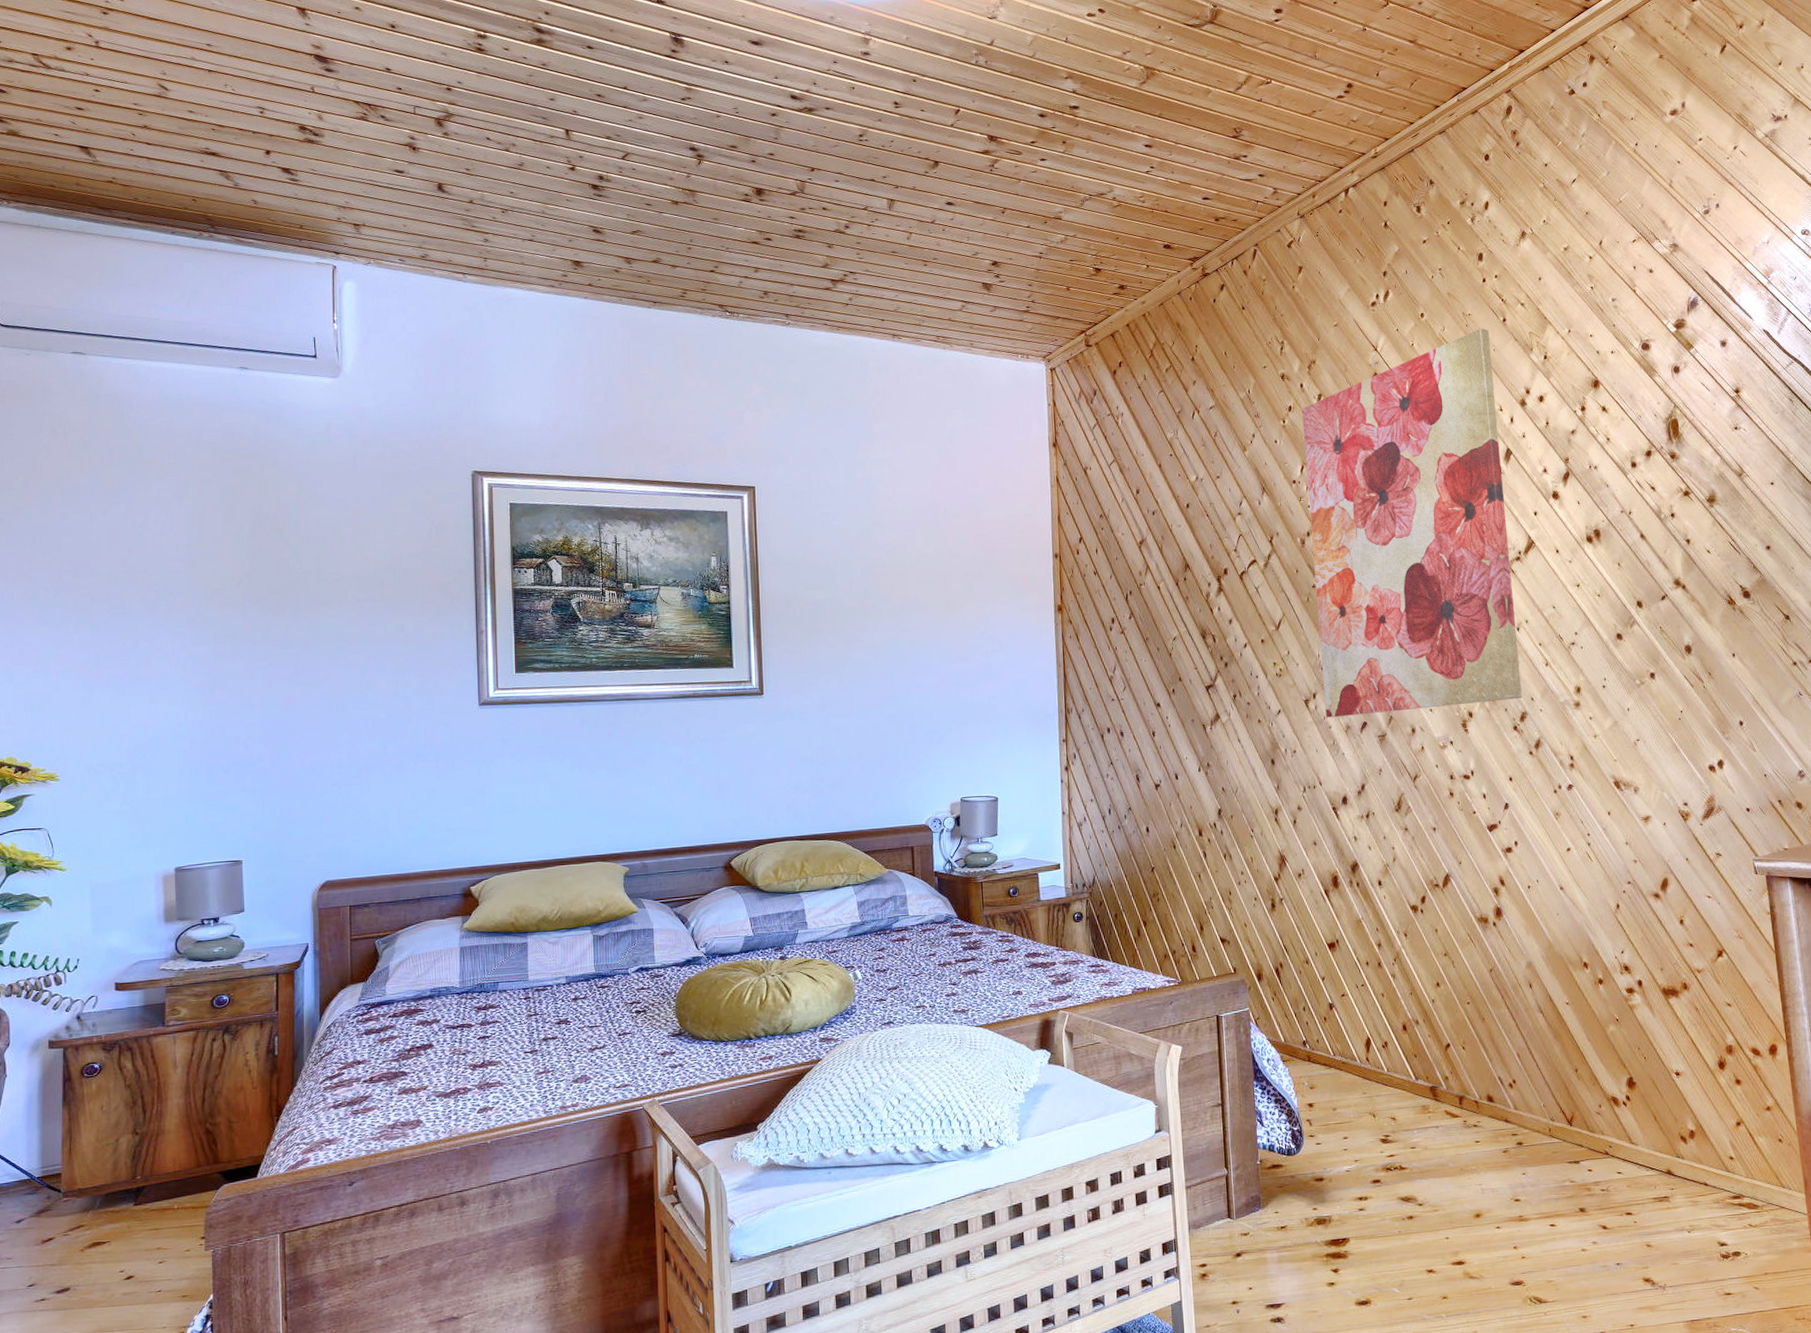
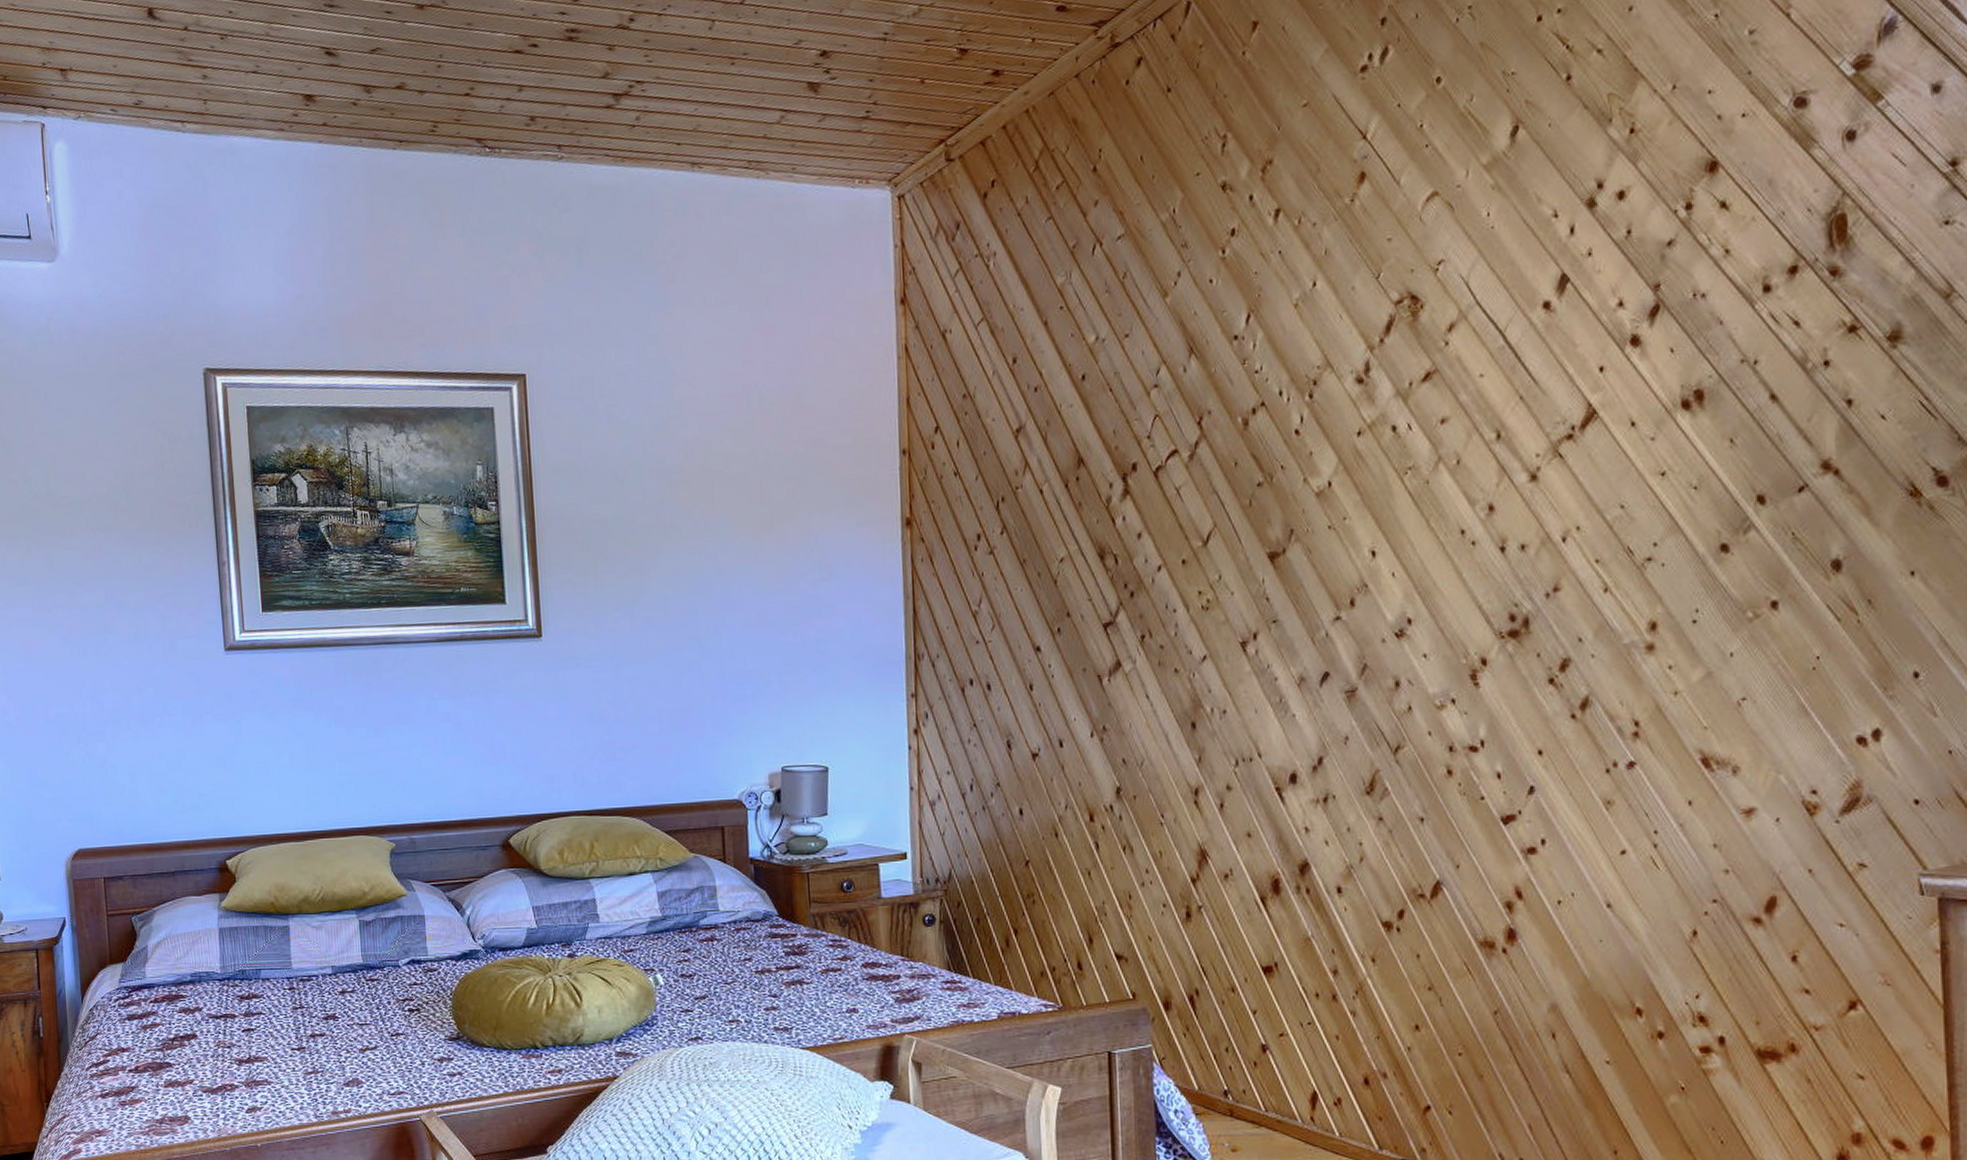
wall art: present [1302,328,1522,718] -> none [1250,93,1564,667]

